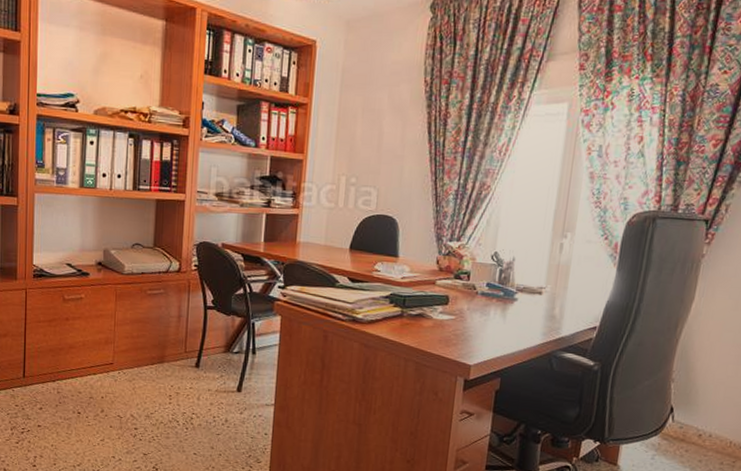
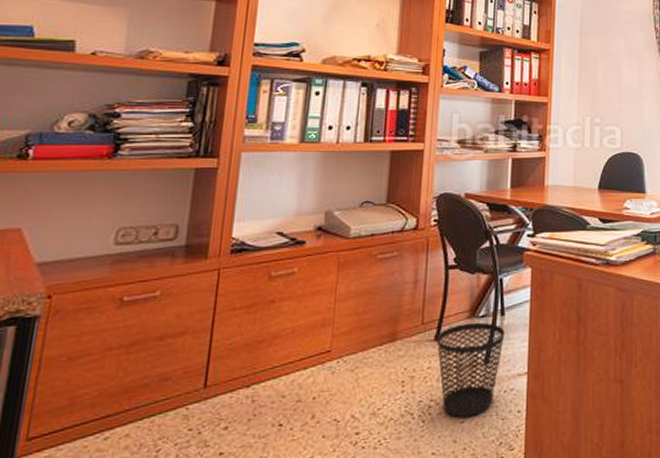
wastebasket: none [197,356,255,431] -> present [436,322,505,417]

